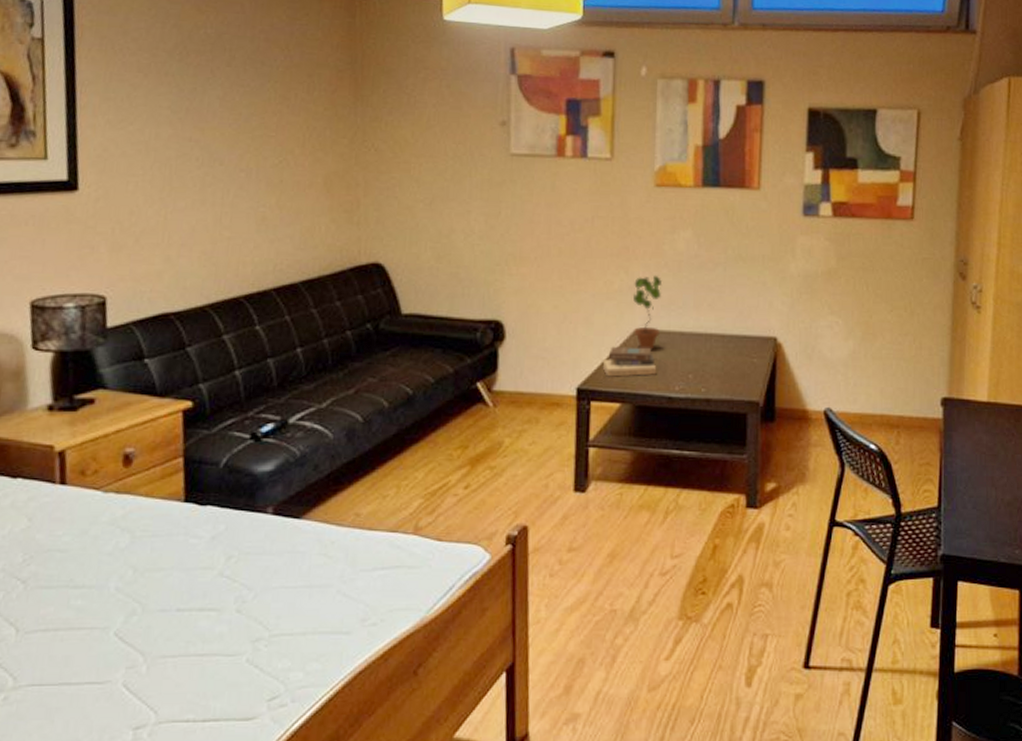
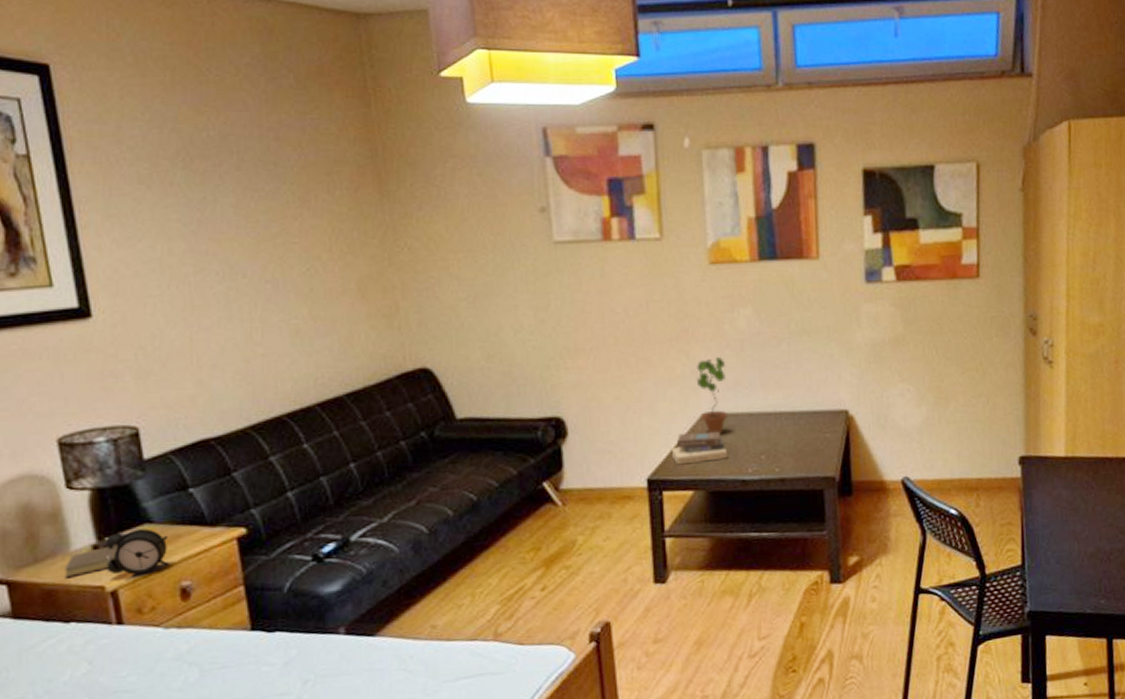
book: none [17,407,72,434] -> present [63,545,118,577]
alarm clock: none [58,394,120,438] -> present [104,528,169,575]

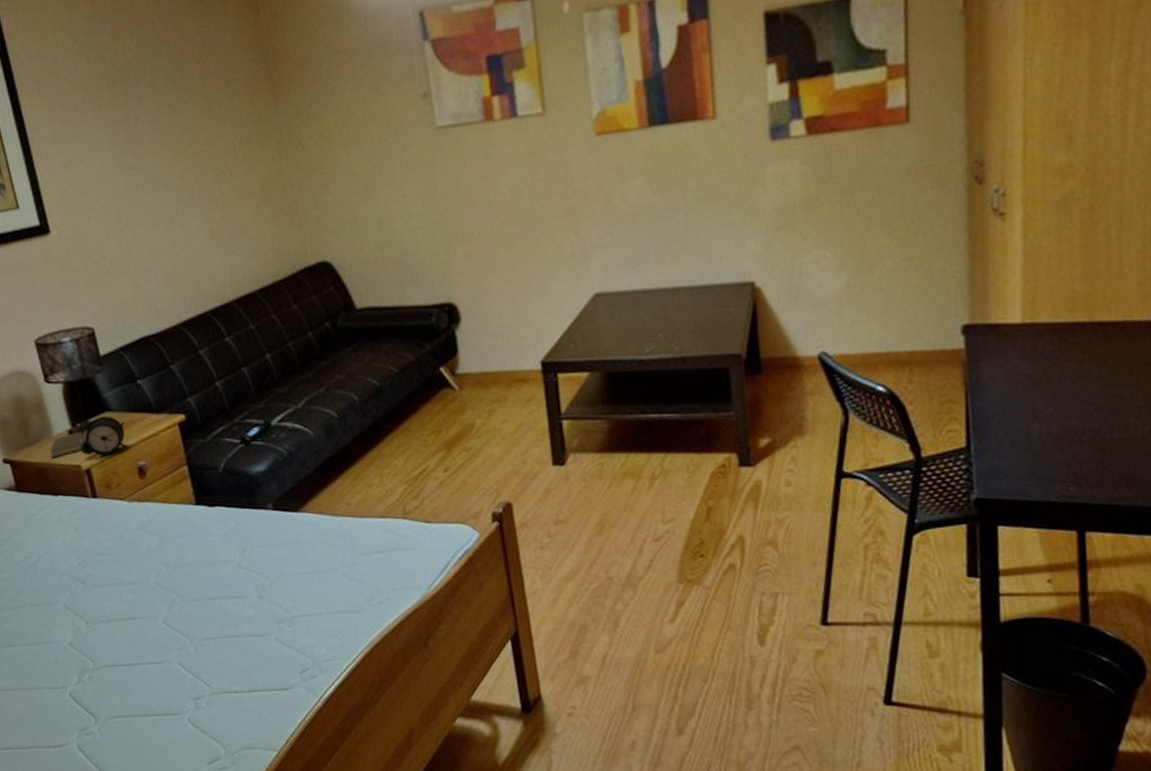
books: present [671,431,728,465] -> none [563,310,624,347]
potted plant: present [696,356,728,433] -> none [586,232,621,313]

